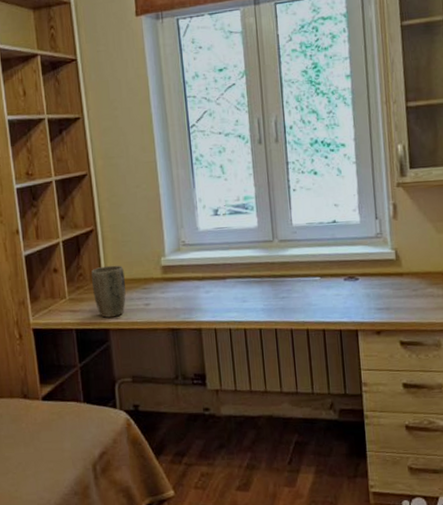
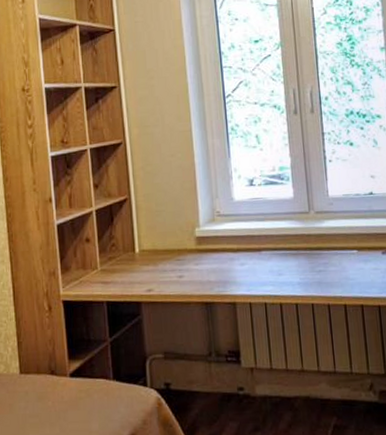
plant pot: present [91,265,126,318] -> none [123,235,159,290]

